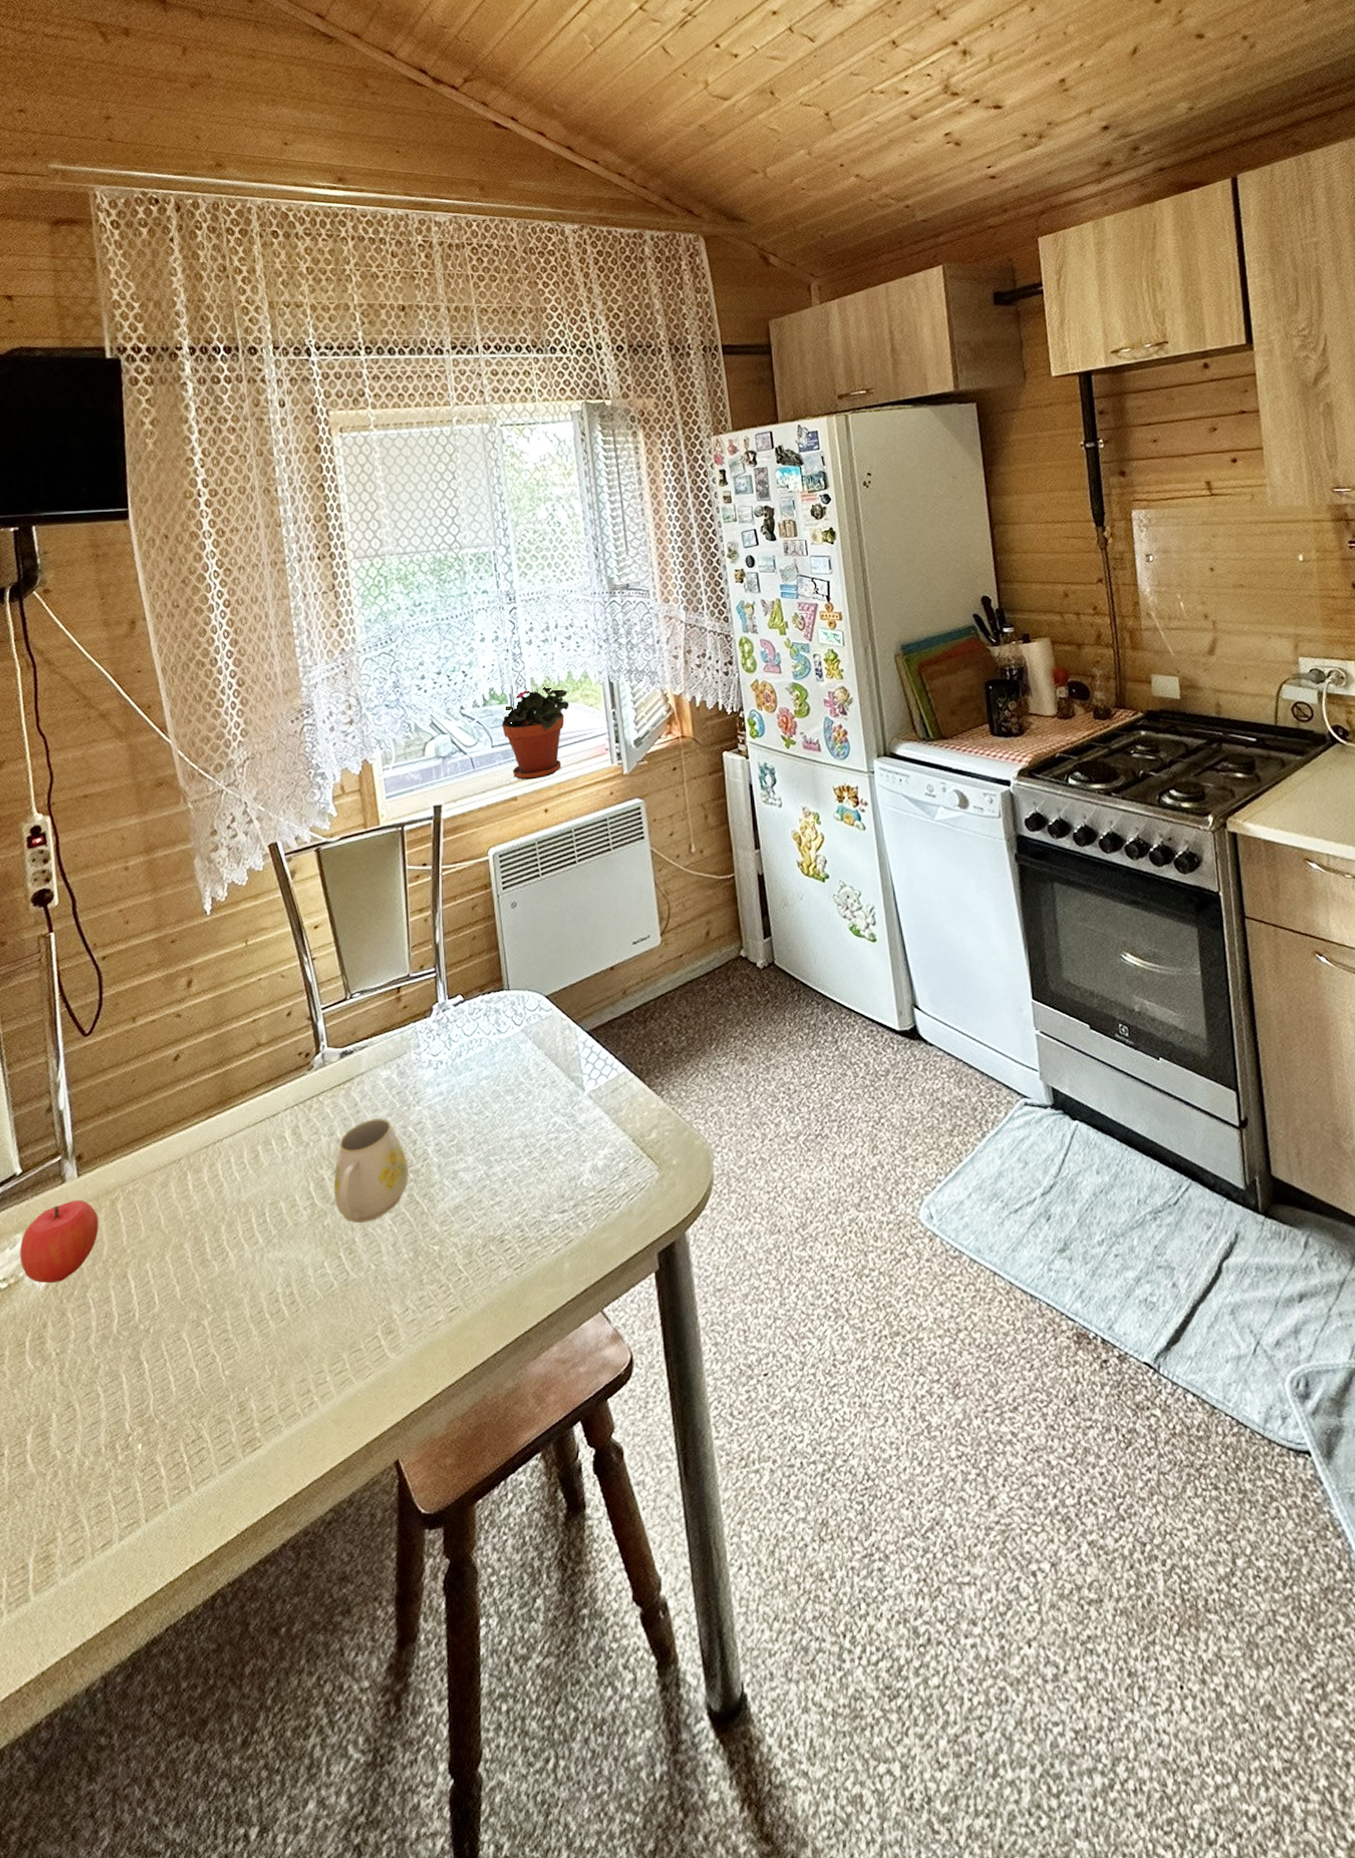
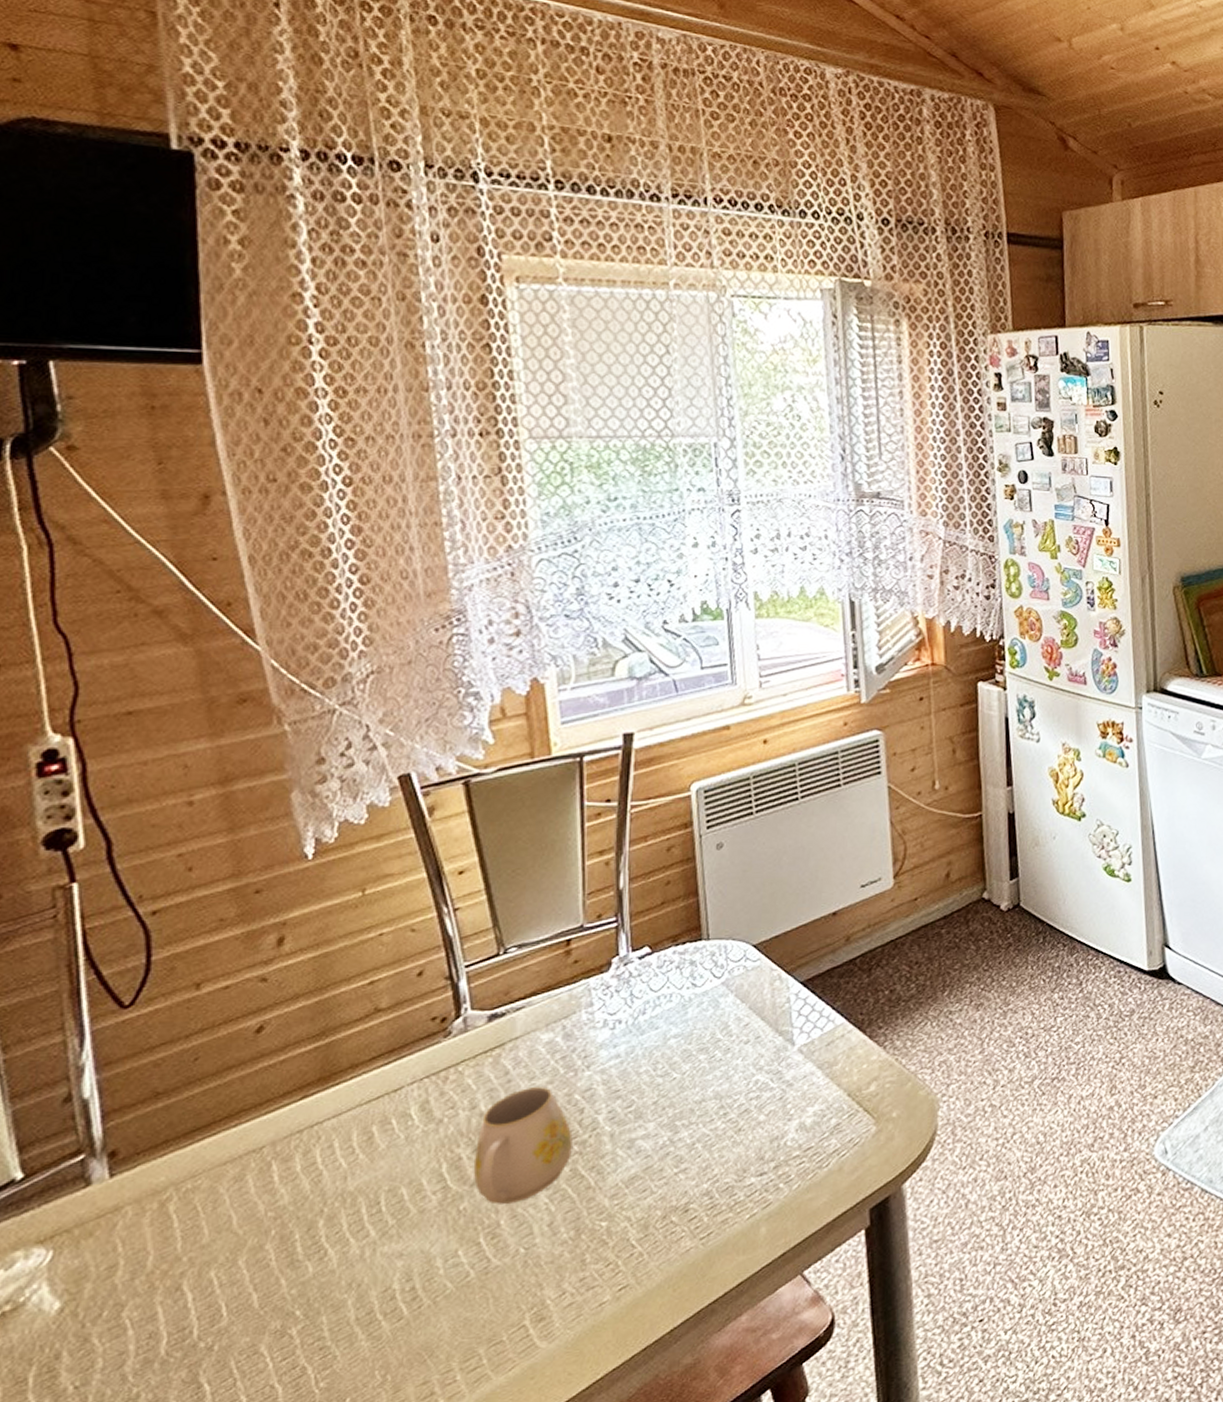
fruit: present [19,1199,99,1283] -> none [19,1204,142,1307]
potted plant: present [502,685,569,780] -> none [715,600,800,707]

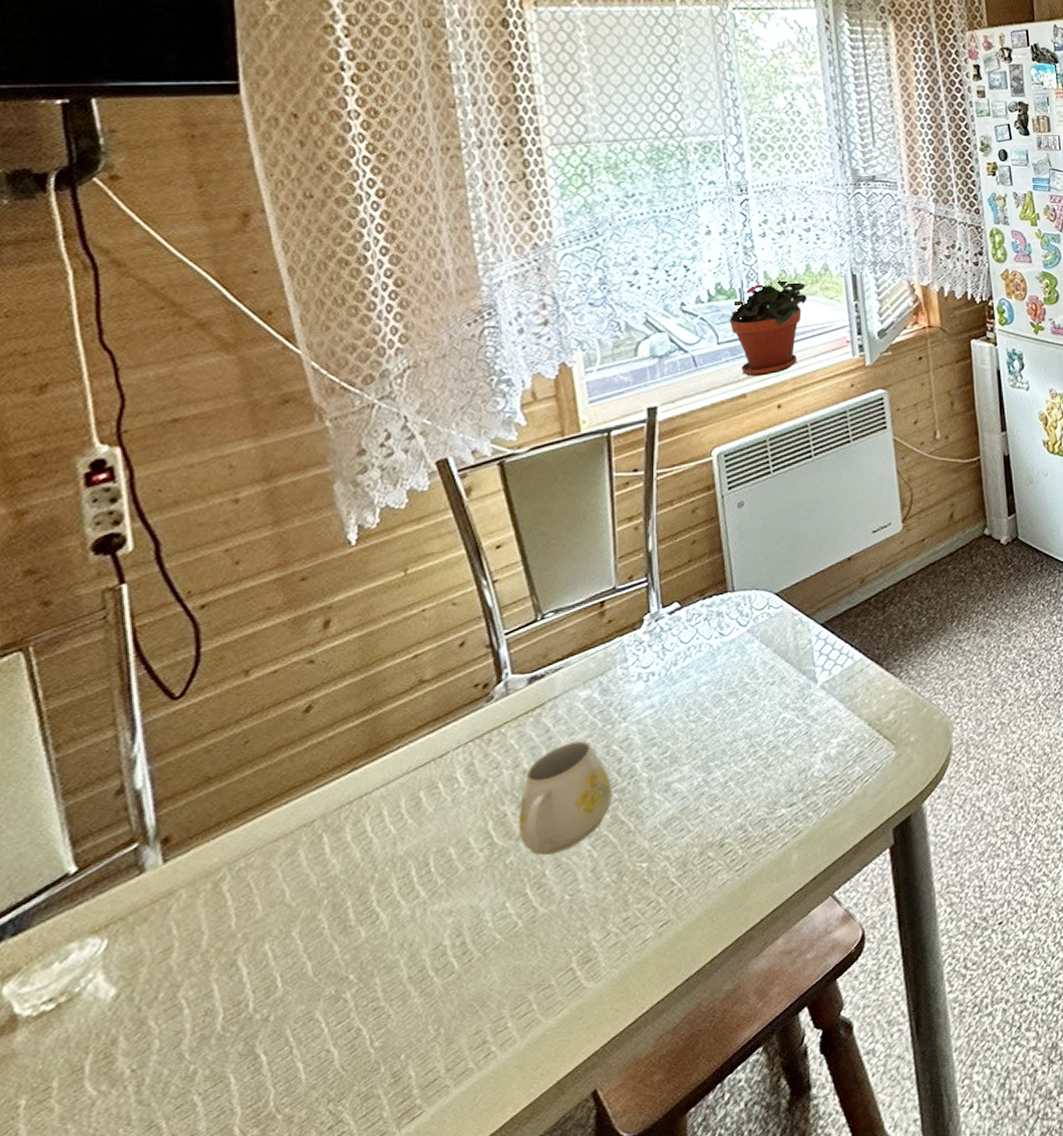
potted plant: none [715,600,800,707] -> present [730,278,807,377]

